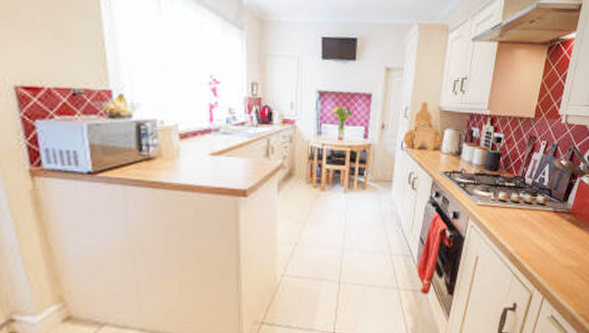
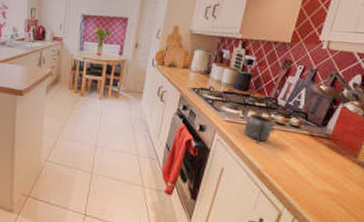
mug: none [496,195,523,226] -> present [244,114,275,144]

